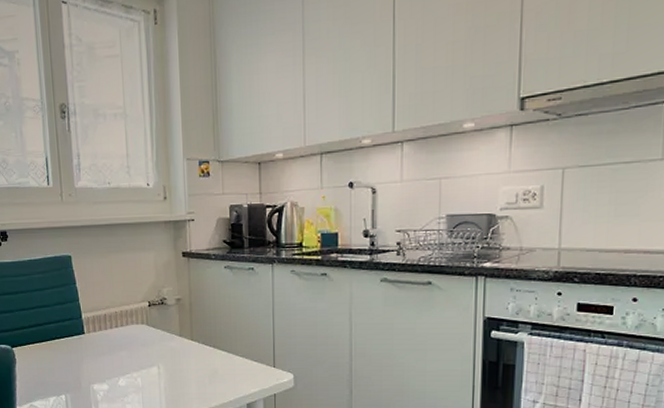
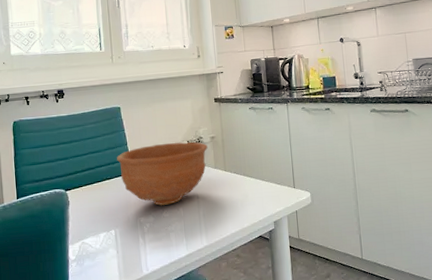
bowl: none [67,303,172,373] -> present [117,142,208,205]

